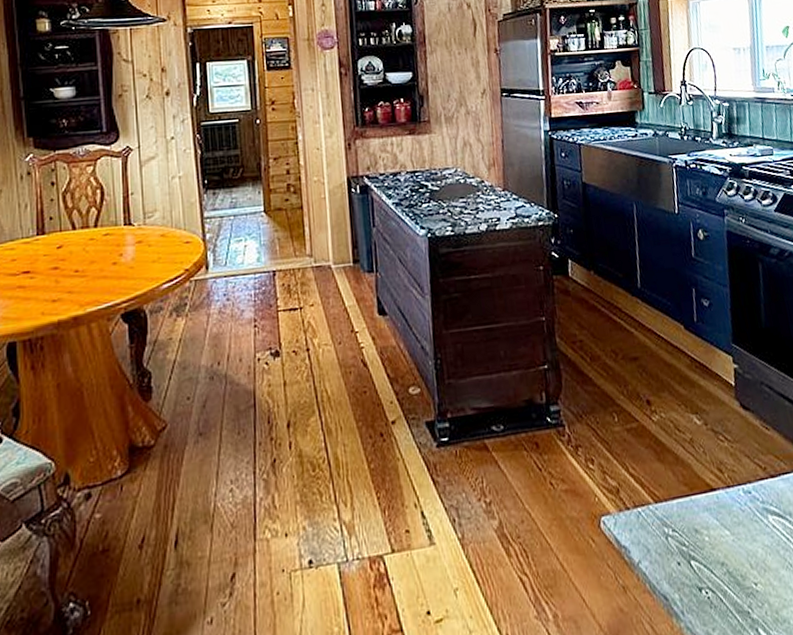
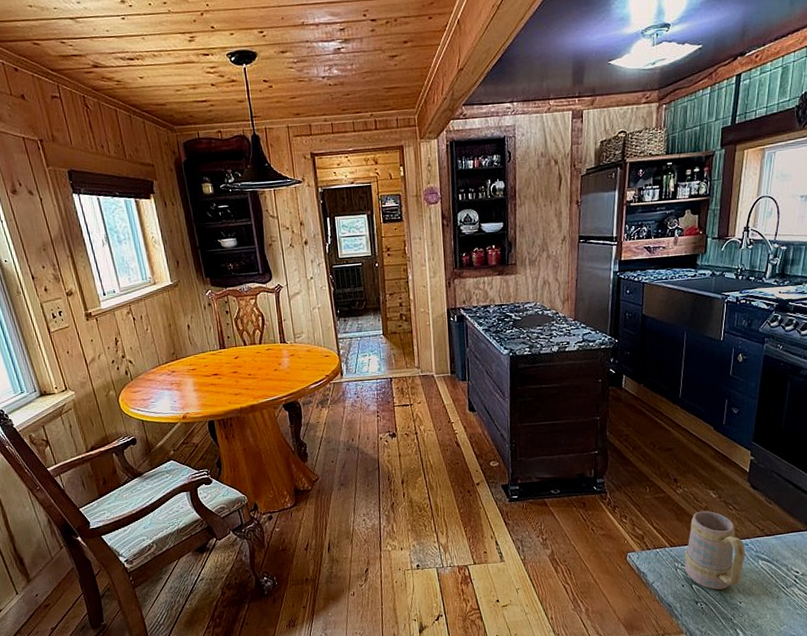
mug: none [675,444,752,566] -> present [684,510,746,590]

